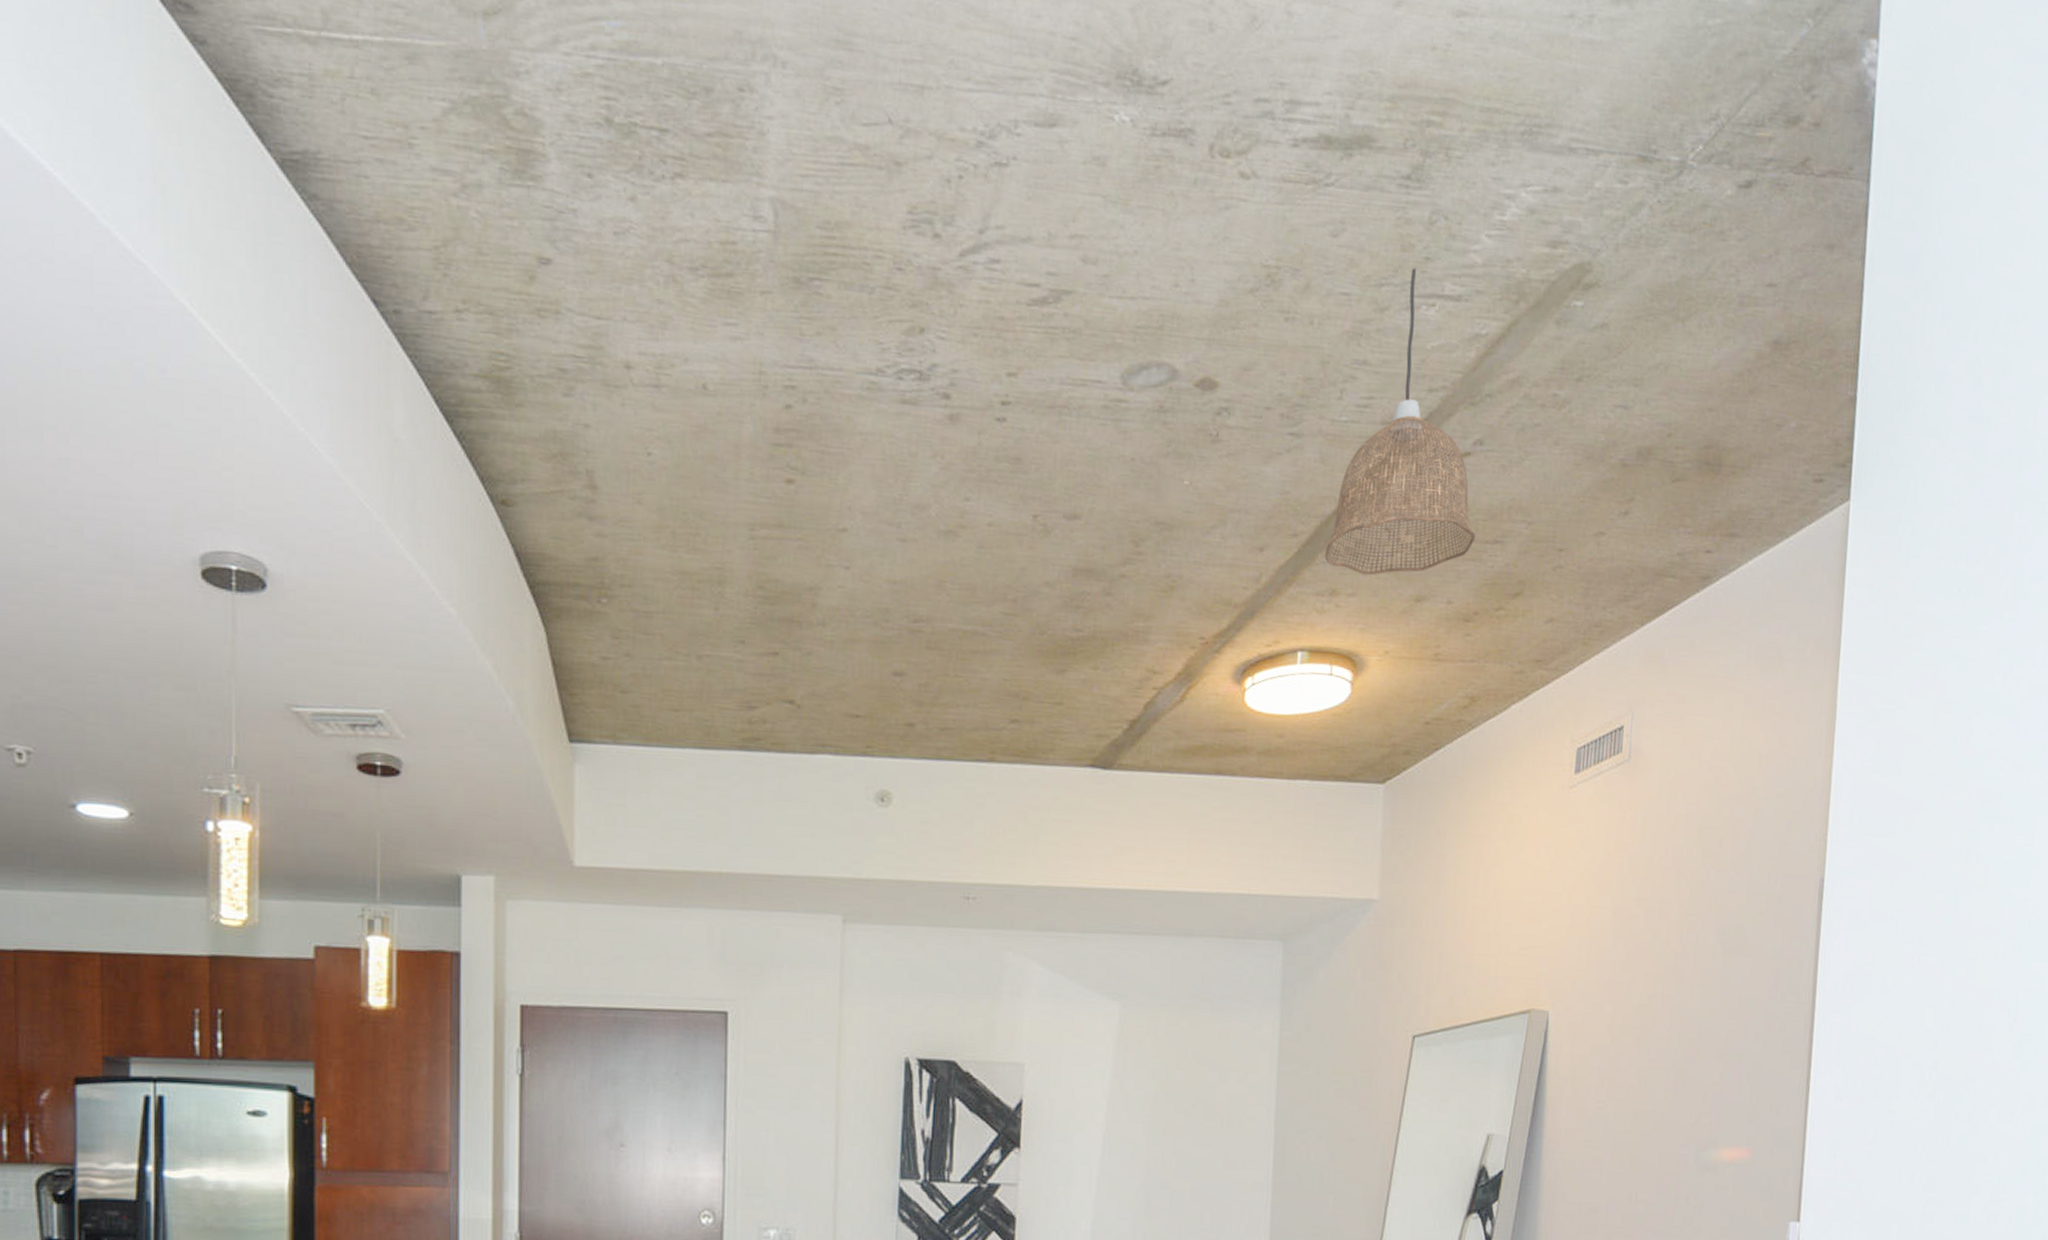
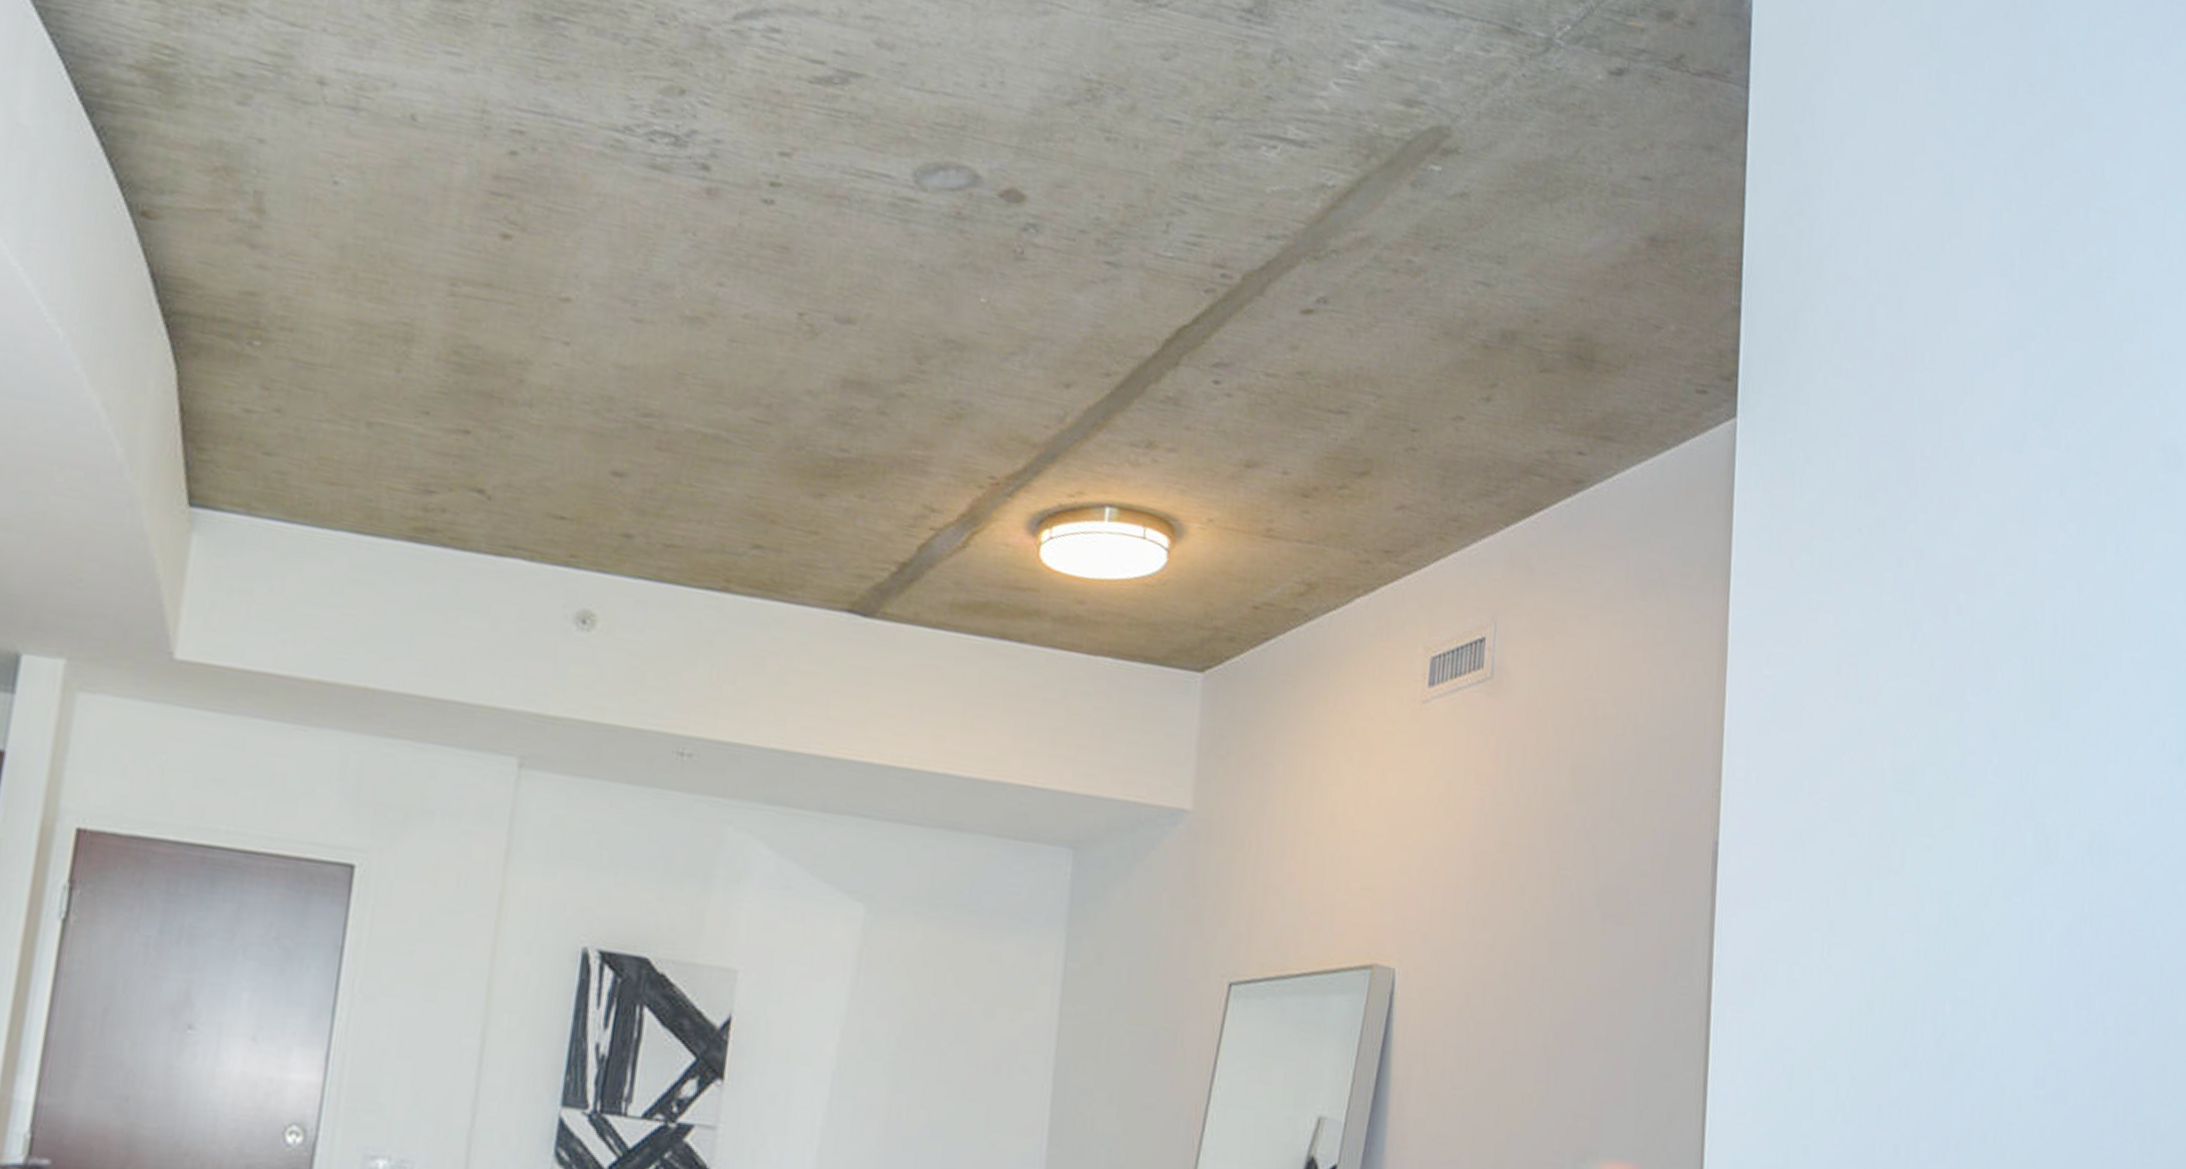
pendant lamp: present [1324,267,1476,576] -> none [1141,105,1317,434]

